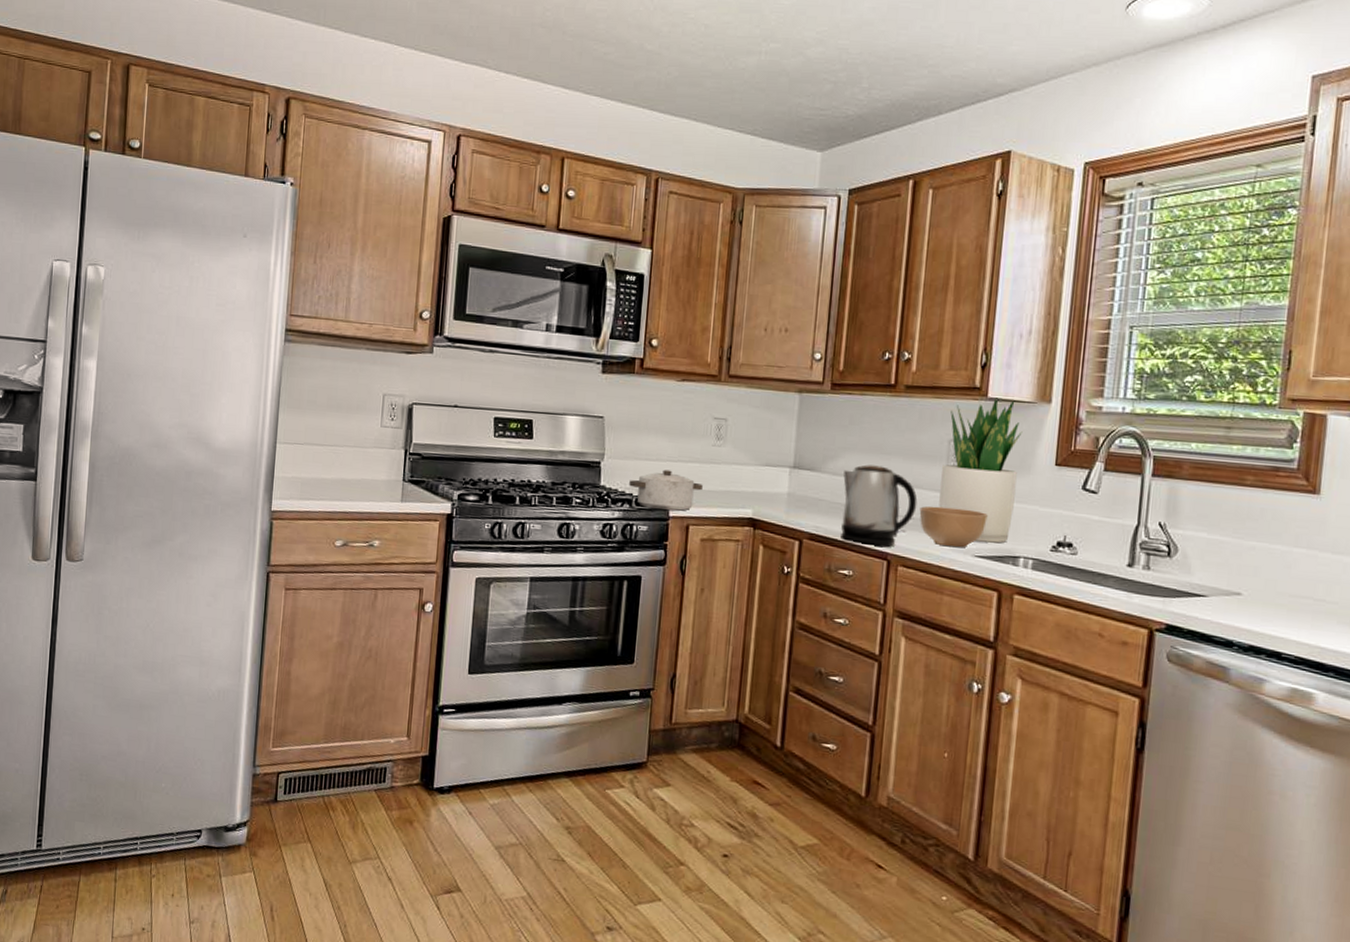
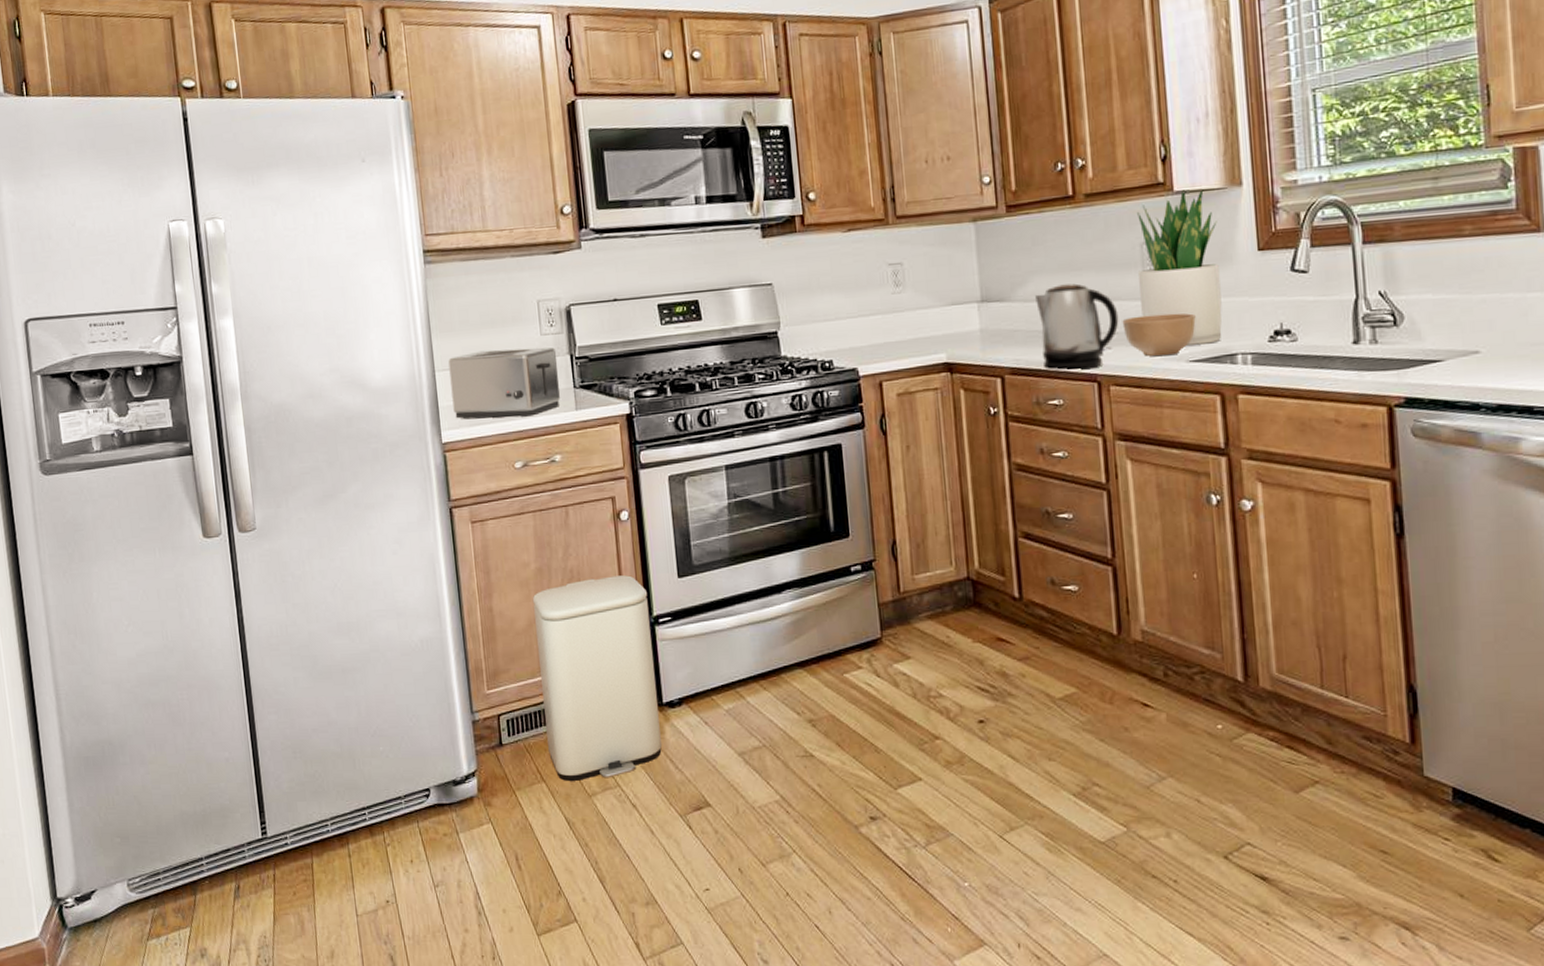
toaster: none [287,431,393,501] -> present [448,347,560,420]
pedal bin: none [319,660,438,850] -> present [532,575,662,781]
cooking pot: present [629,469,703,511] -> none [811,327,890,372]

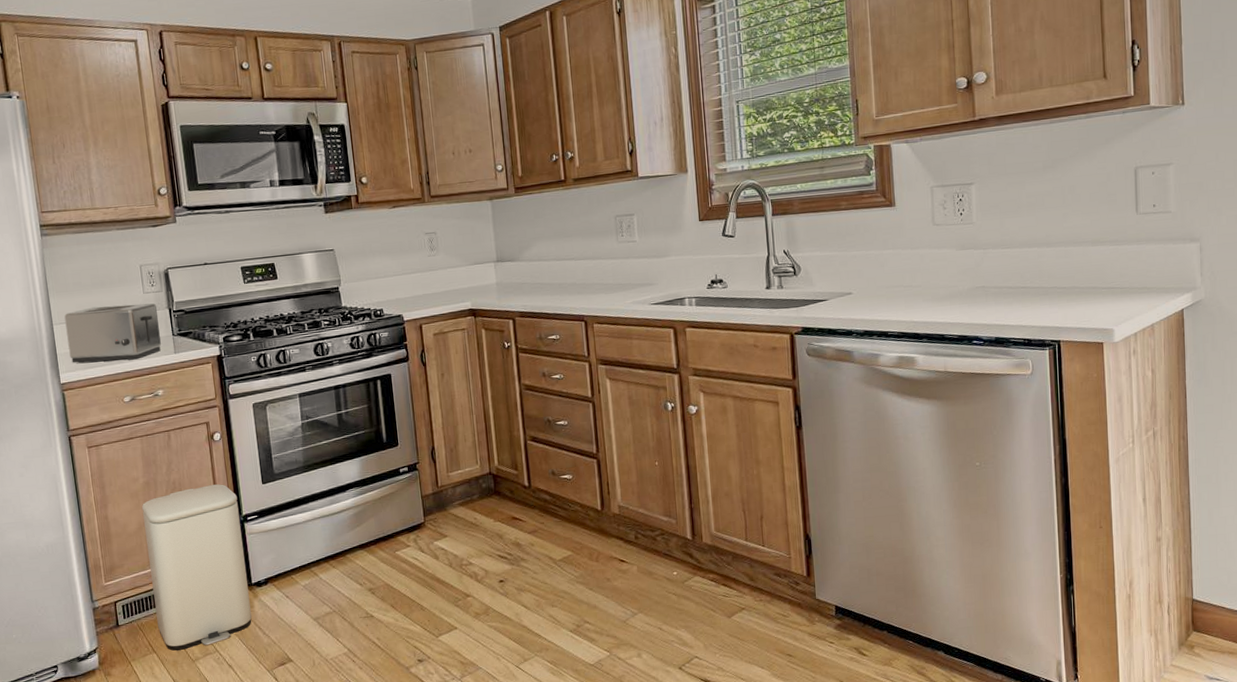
kettle: present [1035,283,1119,371] -> none [537,247,600,313]
bowl: present [1122,313,1196,357] -> none [602,268,656,301]
planter: present [1137,190,1222,345] -> none [612,176,674,292]

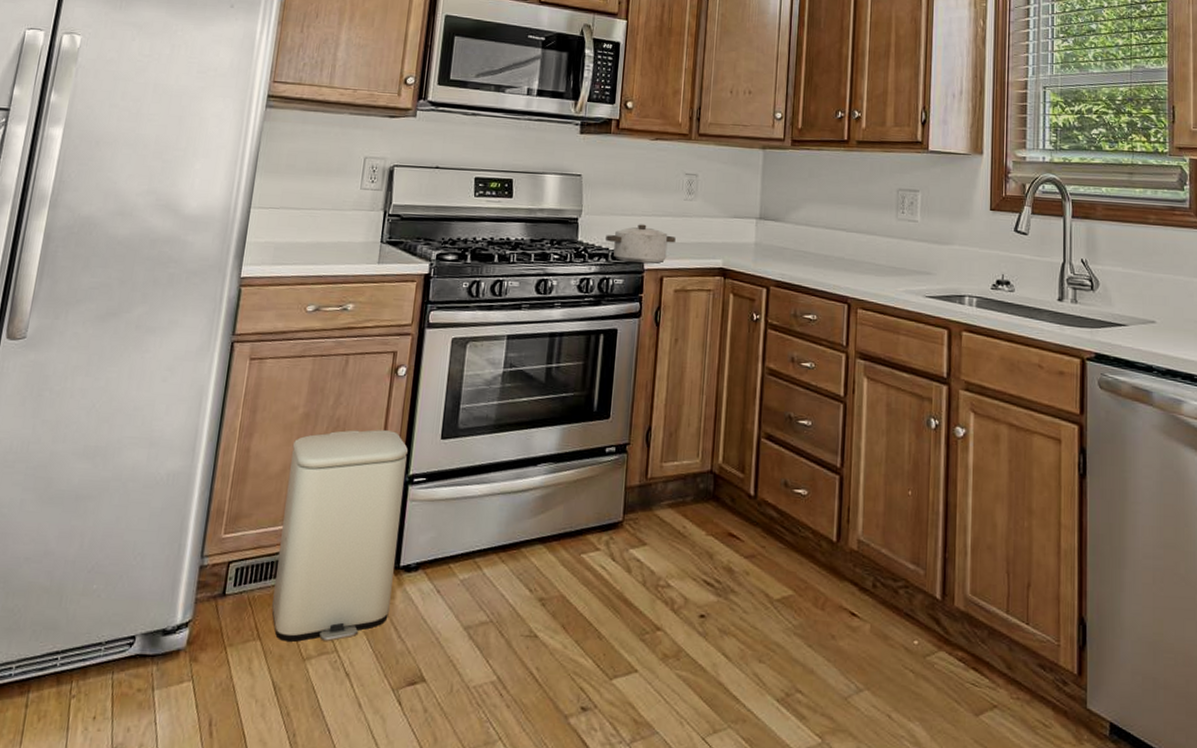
toaster: present [64,303,161,364] -> none [259,195,372,264]
cooking pot: none [366,283,427,318] -> present [606,224,676,264]

